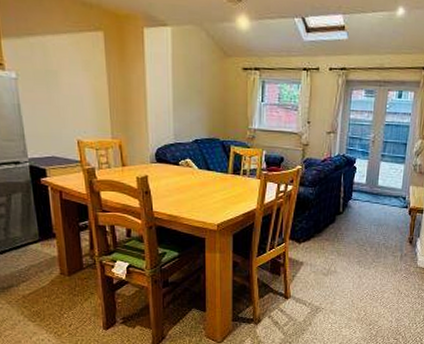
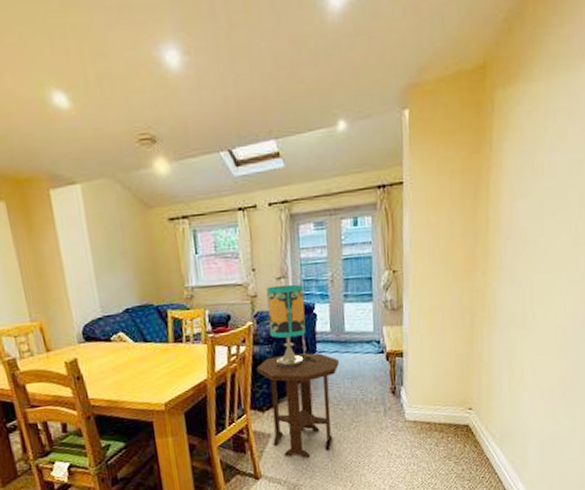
side table: none [299,197,369,287] -> present [256,353,339,459]
table lamp: none [314,138,350,209] -> present [266,284,316,368]

